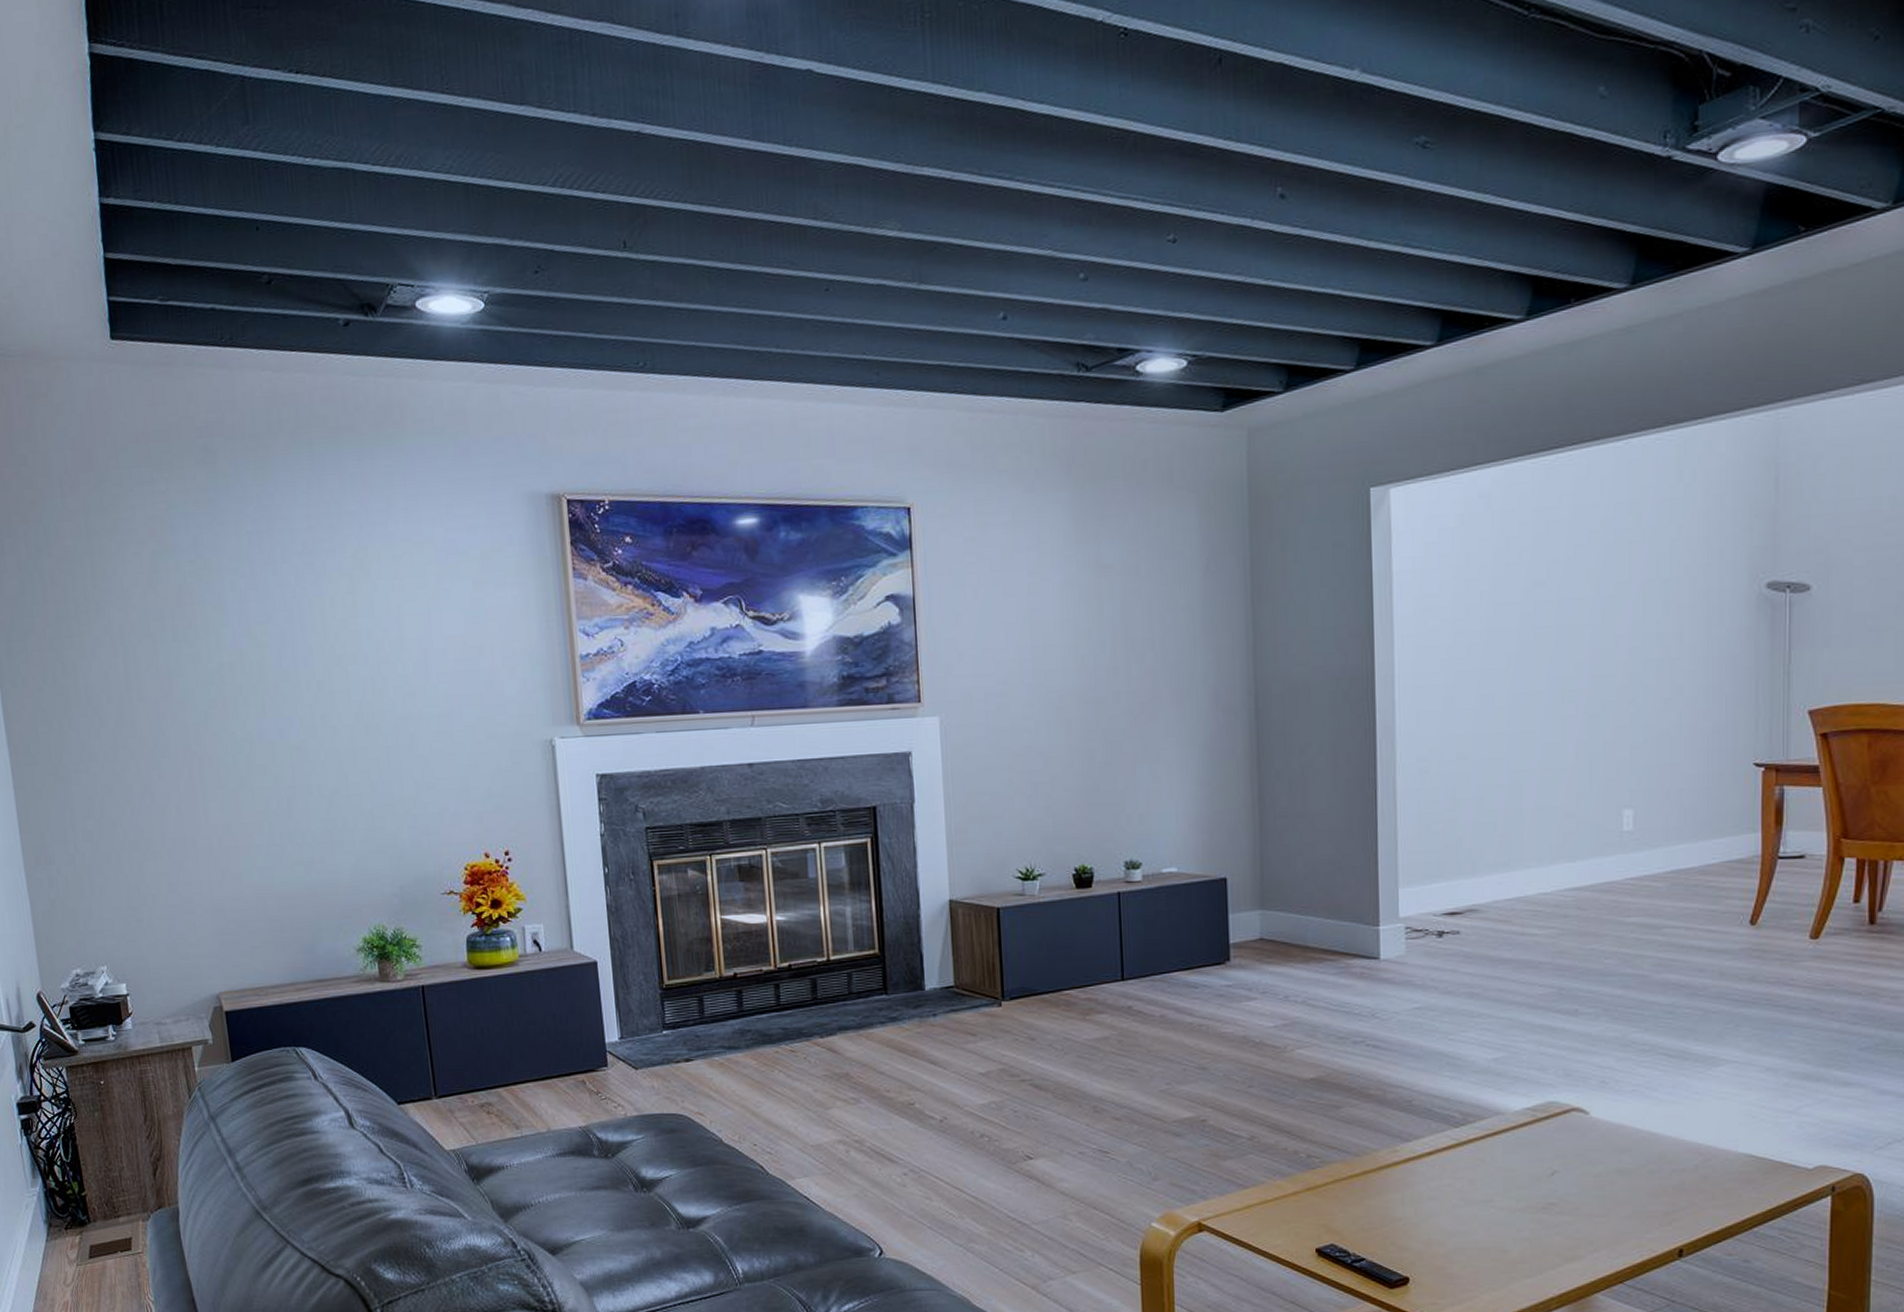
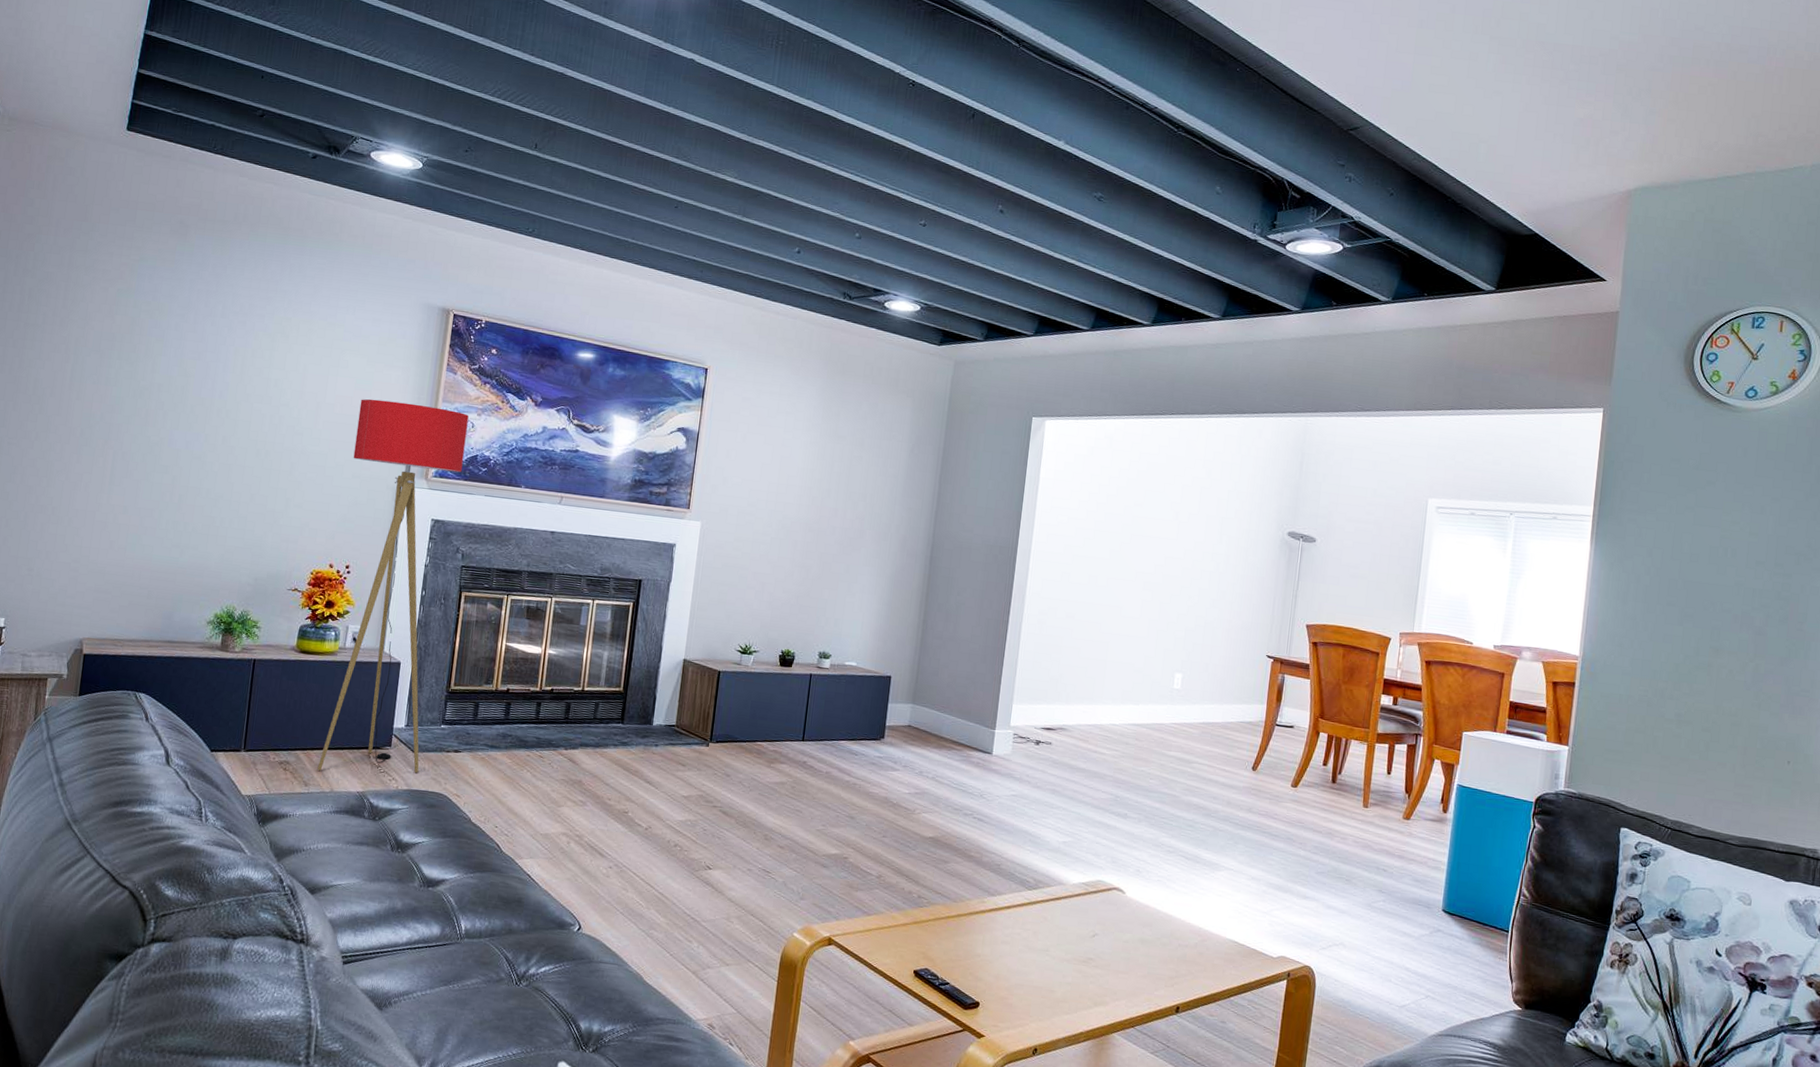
floor lamp: none [476,628,647,1108] -> present [317,399,469,774]

